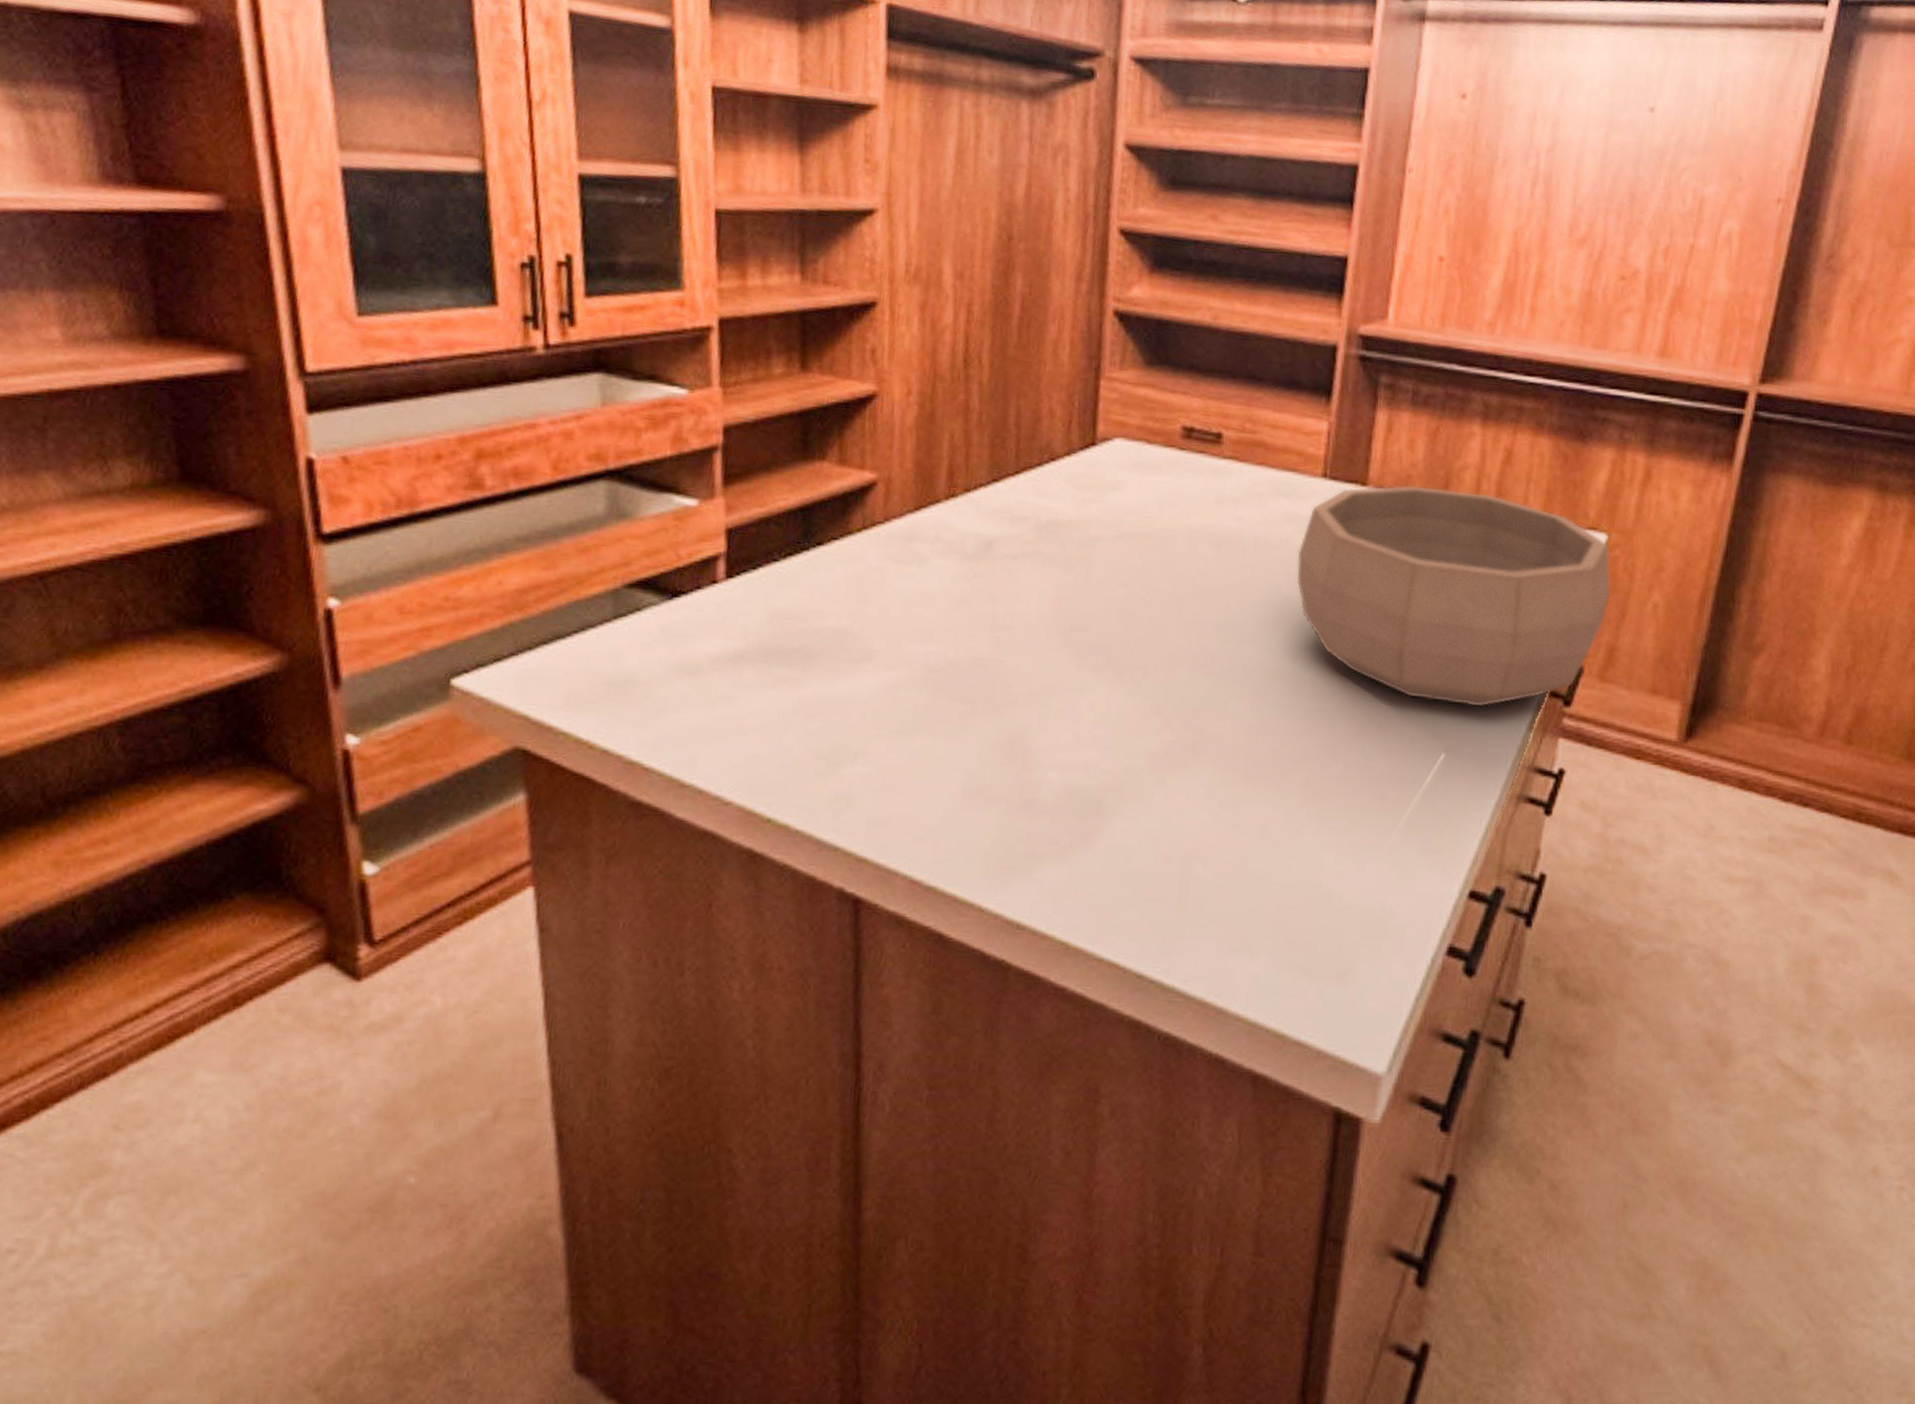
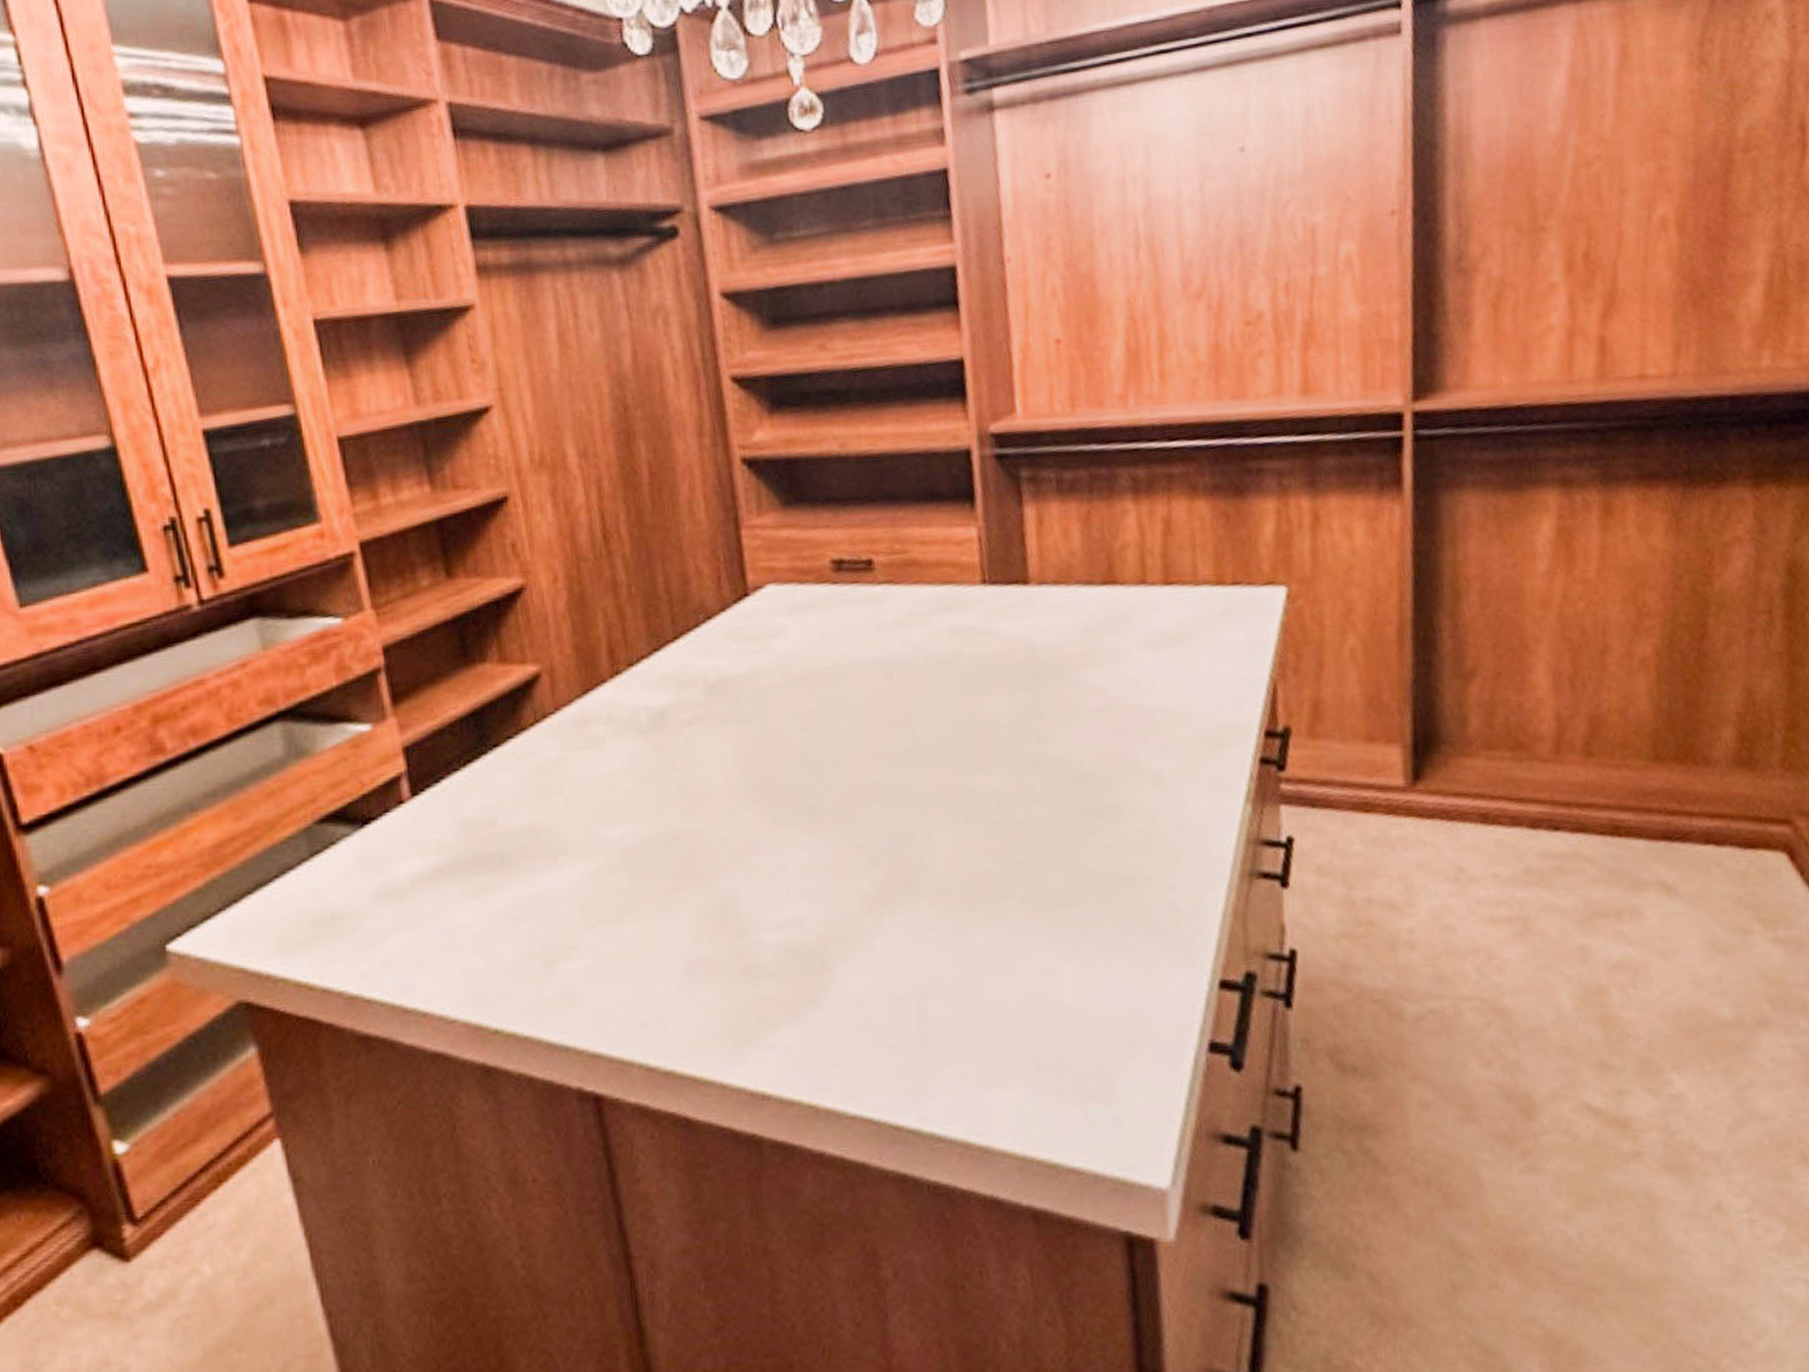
decorative bowl: present [1296,485,1611,708] -> none [971,568,1303,792]

